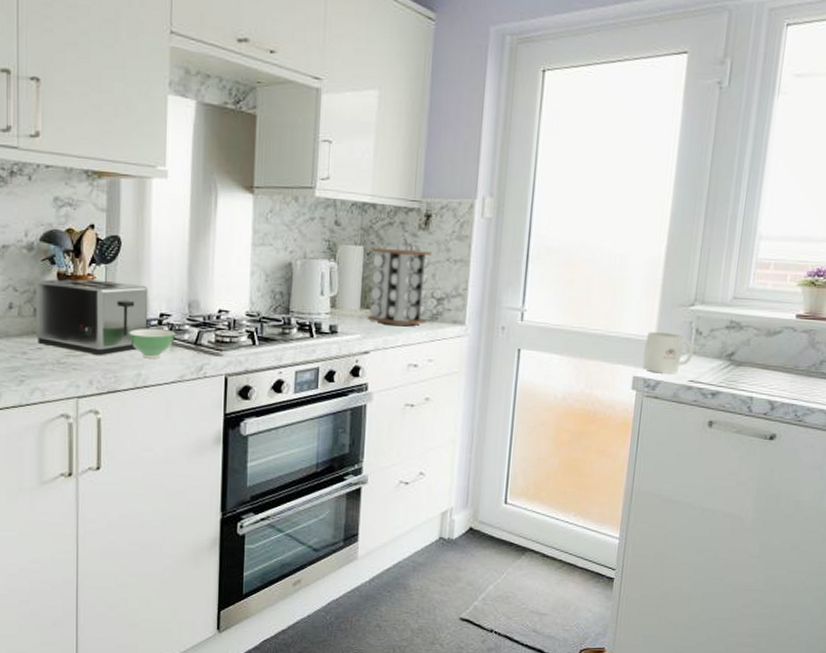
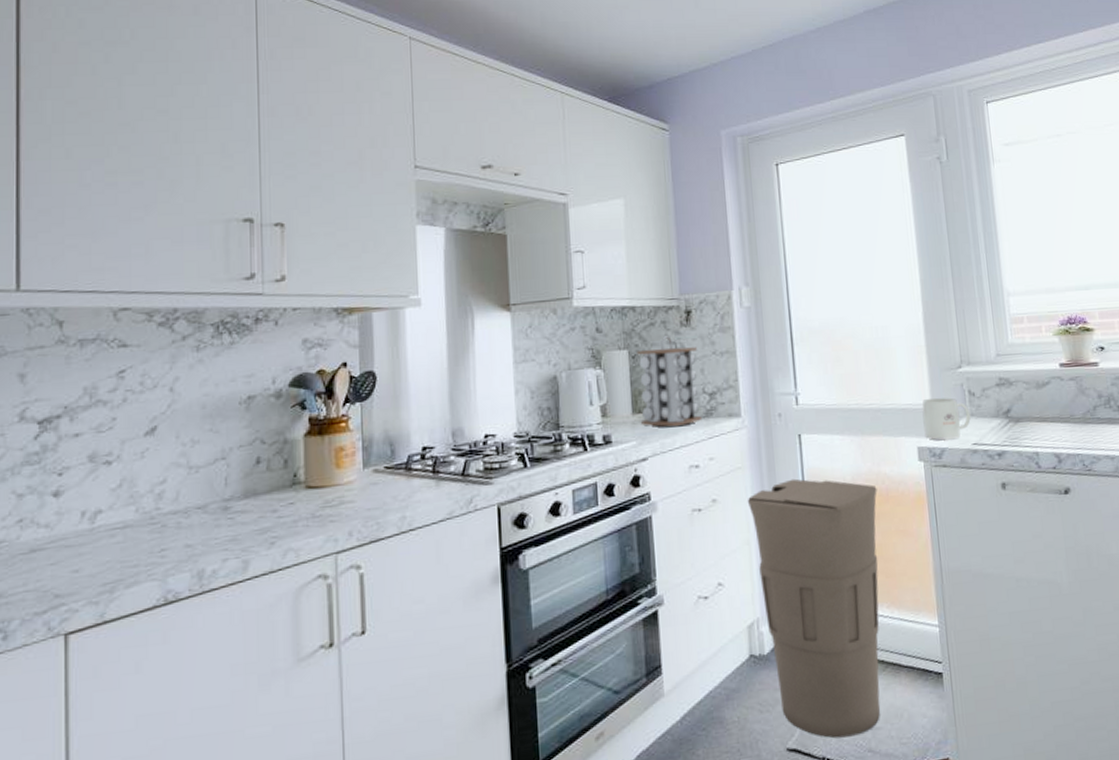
toaster: present [35,278,148,356] -> none [285,419,410,503]
bowl: present [127,328,176,359] -> none [388,463,441,499]
trash can: none [458,389,586,617] -> present [747,478,881,738]

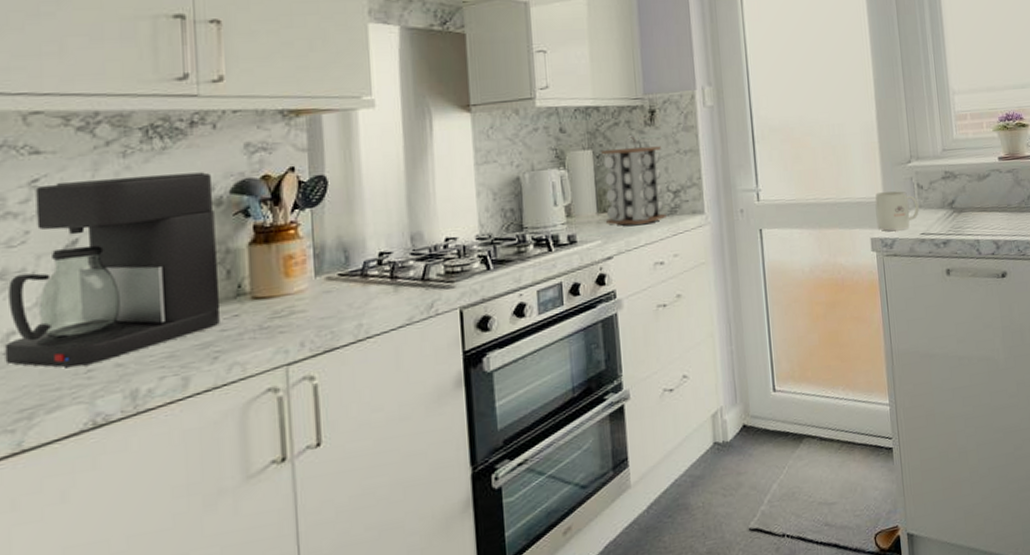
coffee maker: none [92,366,278,547] -> present [4,172,221,368]
trash can: present [747,478,881,738] -> none [710,272,836,515]

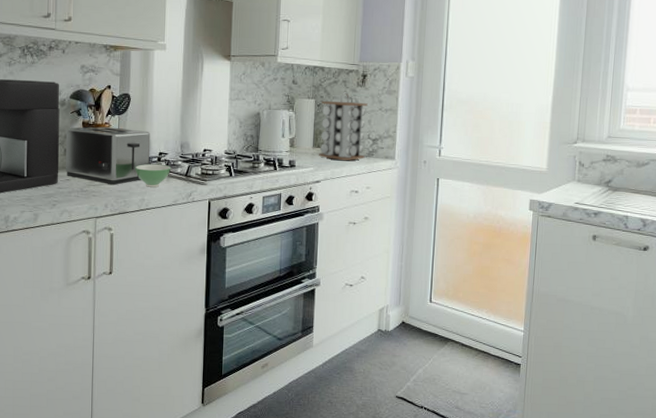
toaster: none [227,224,366,313] -> present [65,126,151,186]
bowl: none [342,268,400,306] -> present [134,163,171,188]
mug: present [875,191,919,232] -> none [537,163,578,198]

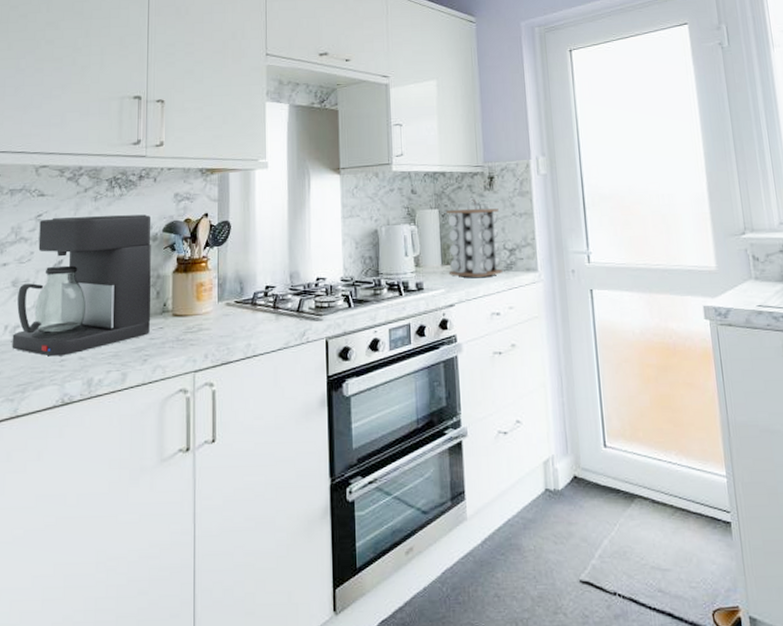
toaster: present [65,126,151,186] -> none [157,261,255,331]
bowl: present [134,163,171,188] -> none [238,300,280,329]

